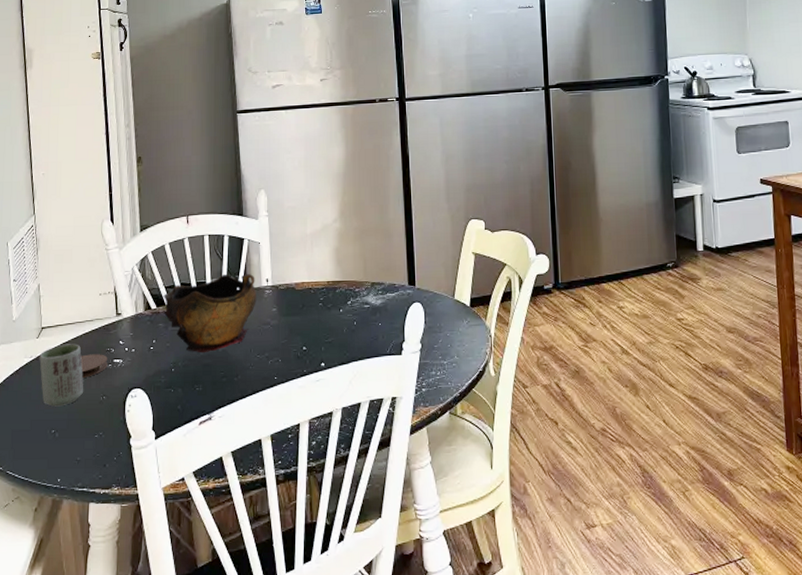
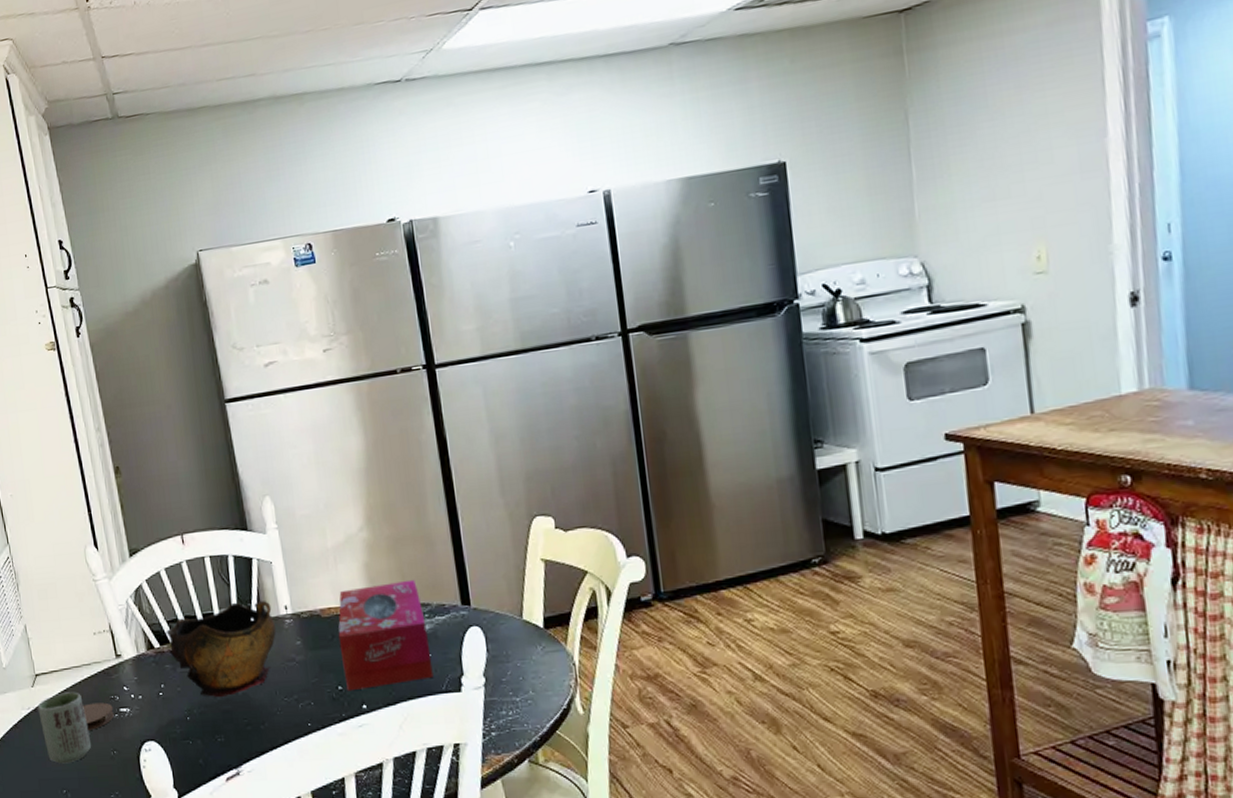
tissue box: none [308,263,381,352] -> present [338,579,434,692]

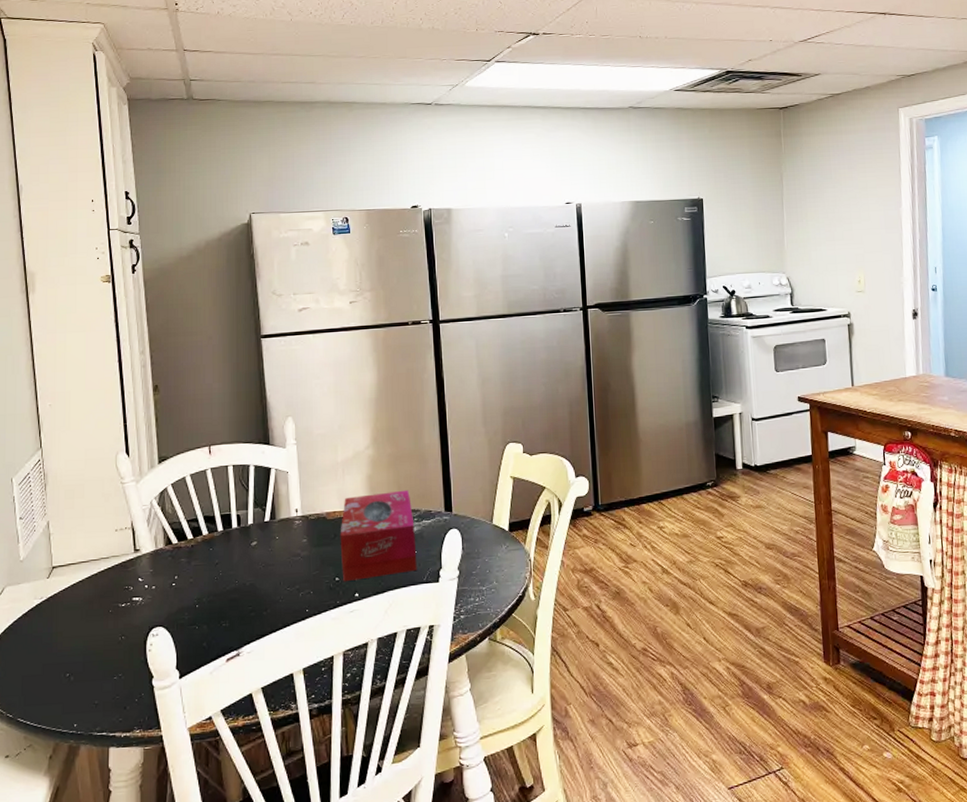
cup: present [37,692,92,764] -> none [51,582,101,649]
coaster: present [82,702,114,732] -> none [96,592,126,619]
decorative bowl: present [166,601,276,698] -> none [185,504,286,588]

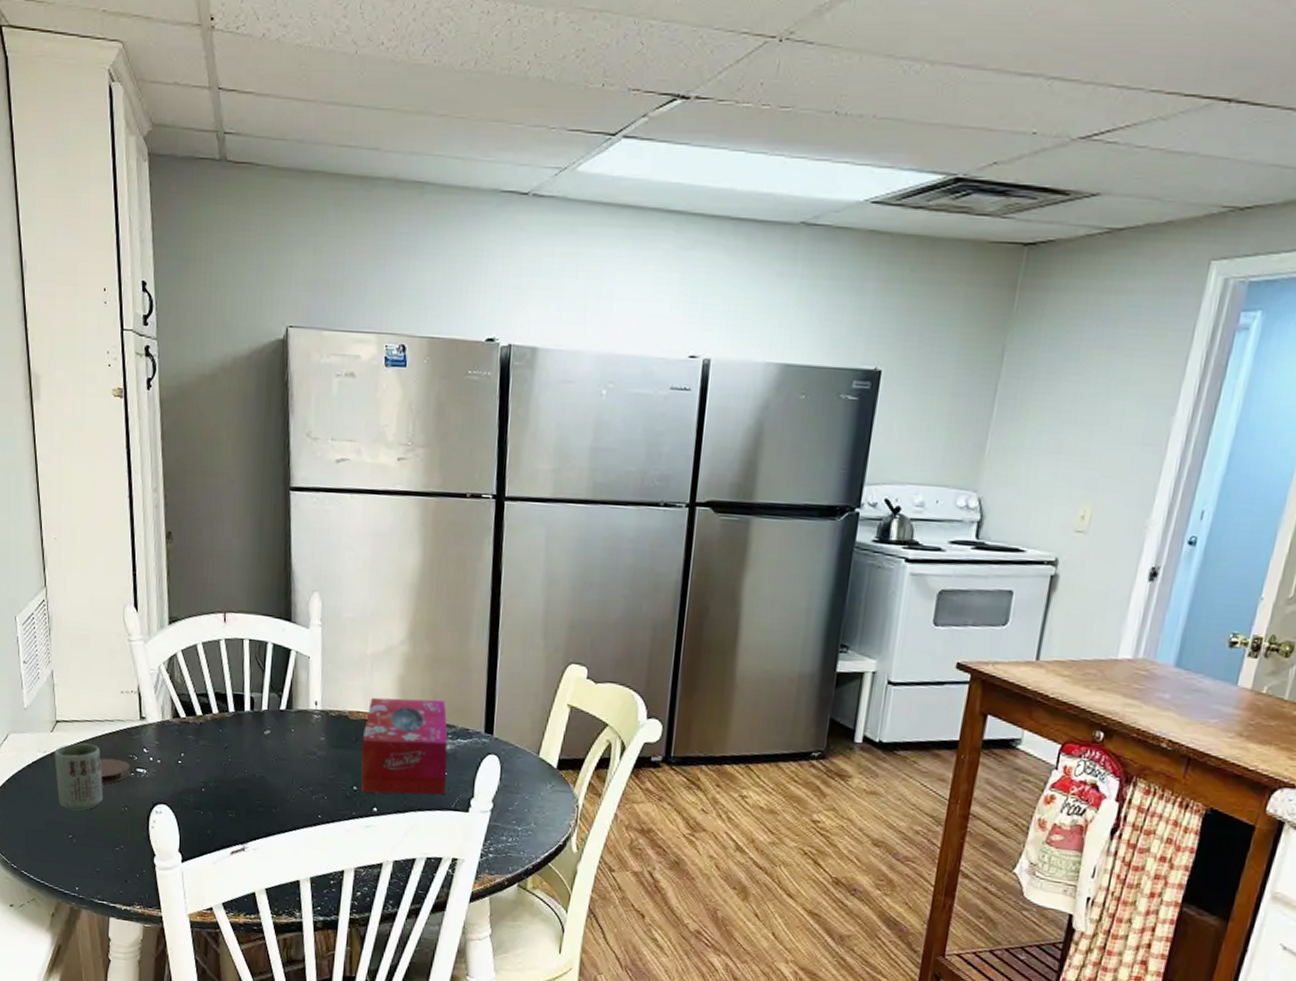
cup: none [51,582,101,649] -> present [54,743,104,811]
coaster: none [96,592,126,619] -> present [99,758,130,785]

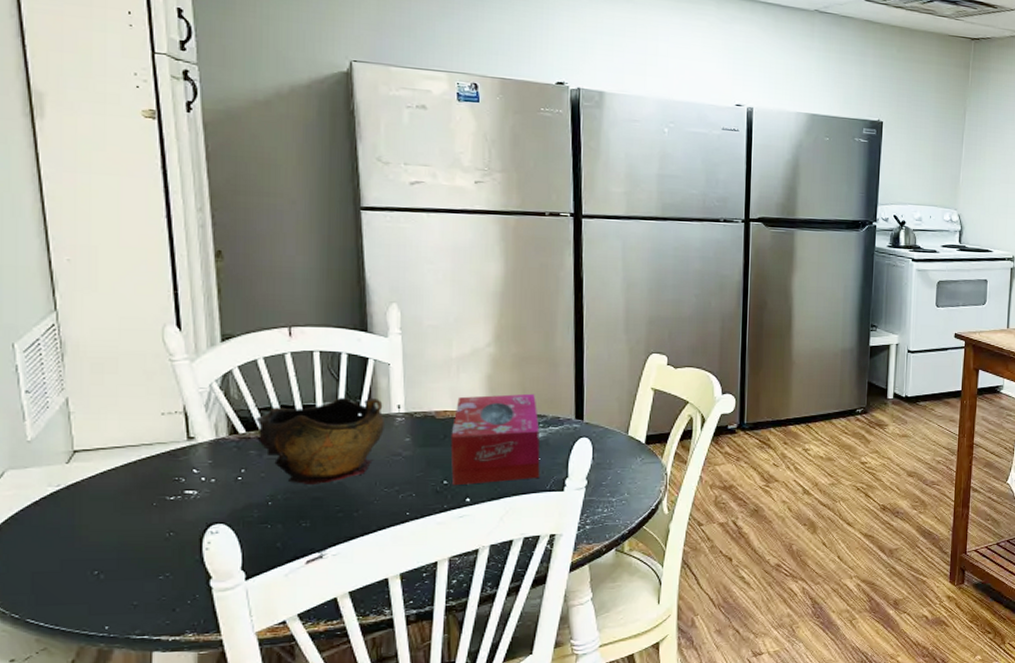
cup: present [54,743,104,811] -> none [71,471,141,544]
coaster: present [99,758,130,785] -> none [135,484,176,512]
decorative bowl: none [194,688,304,777] -> present [255,397,386,486]

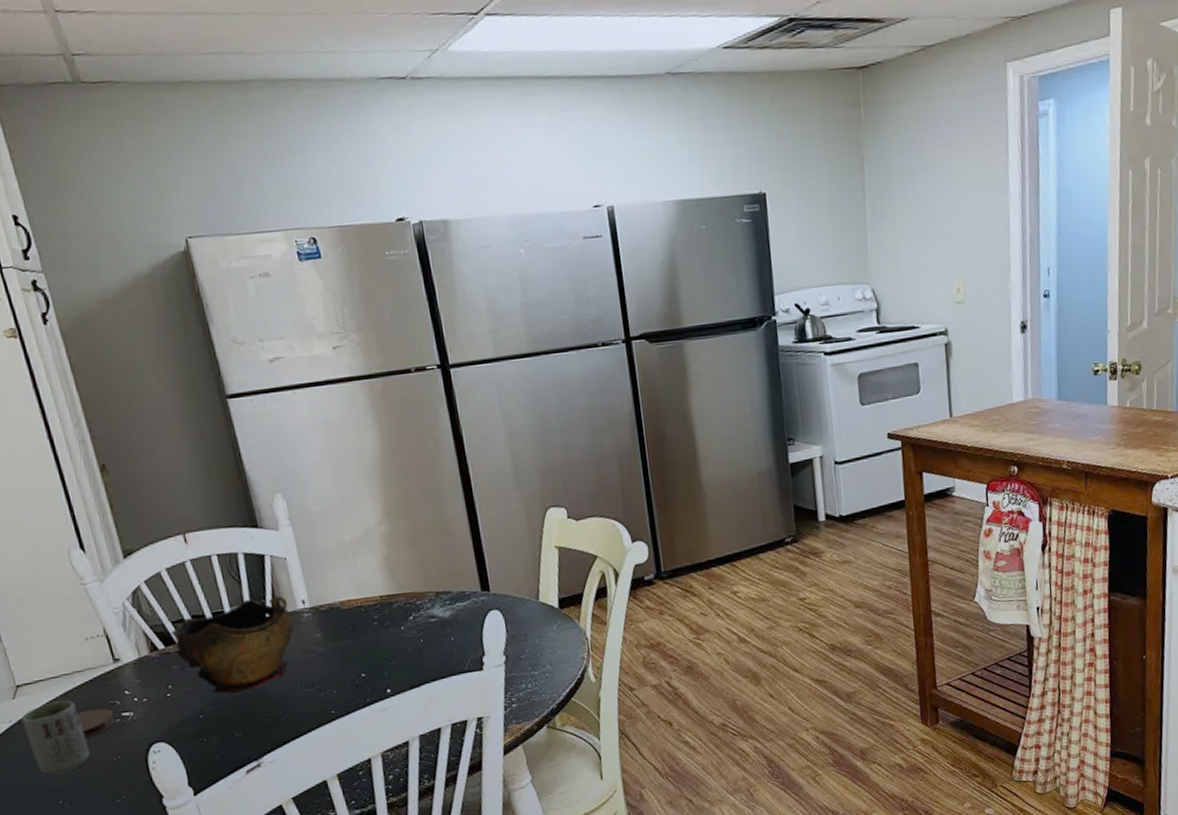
cup: none [71,471,141,544] -> present [21,700,91,775]
coaster: none [135,484,176,512] -> present [77,708,116,739]
tissue box: present [450,393,540,486] -> none [359,569,456,678]

